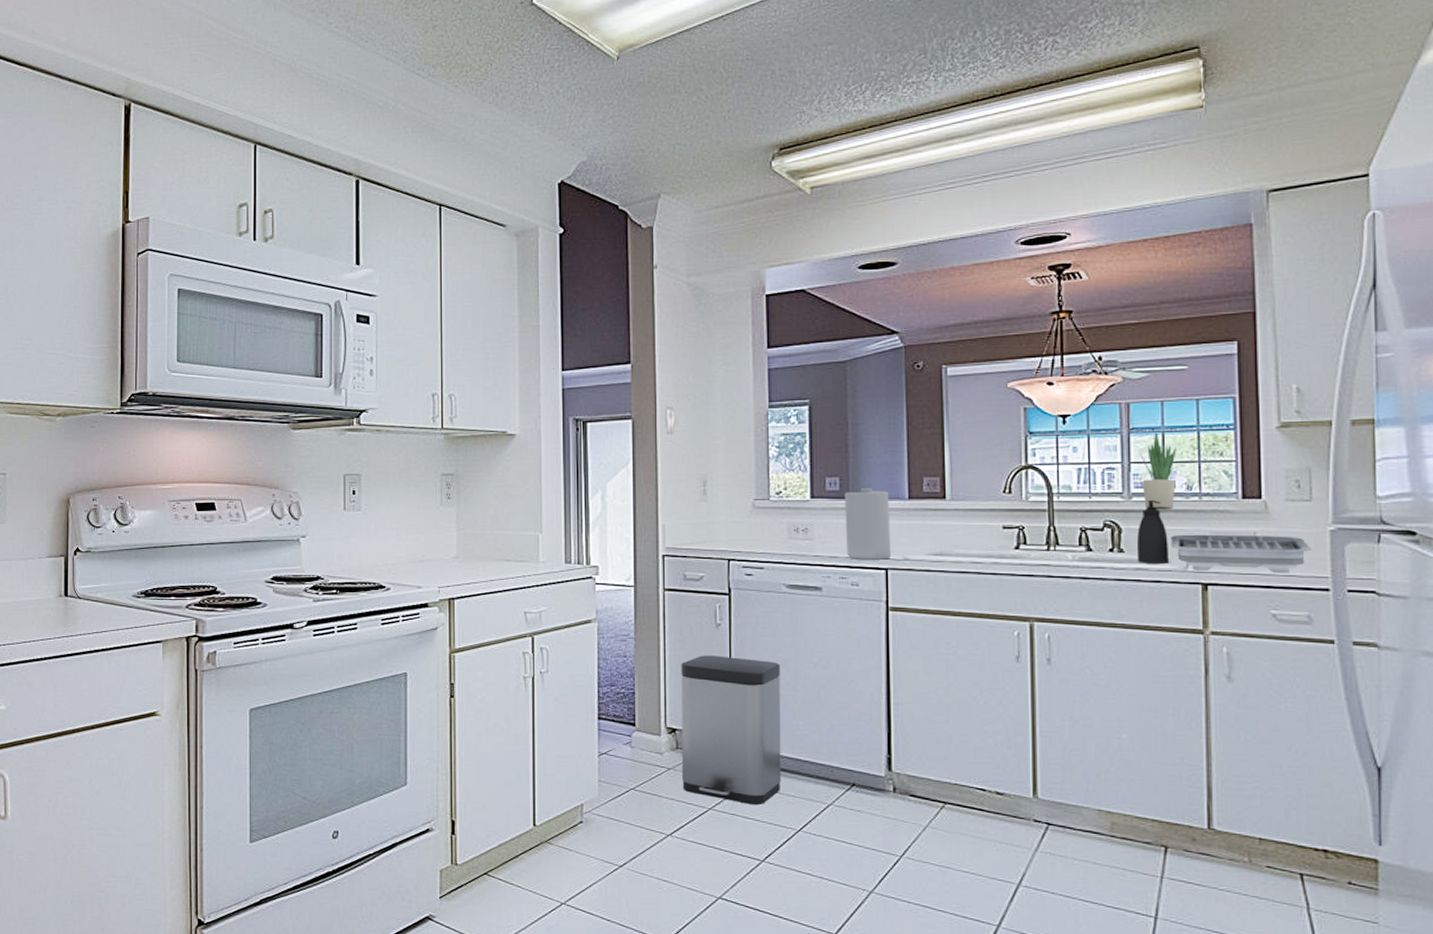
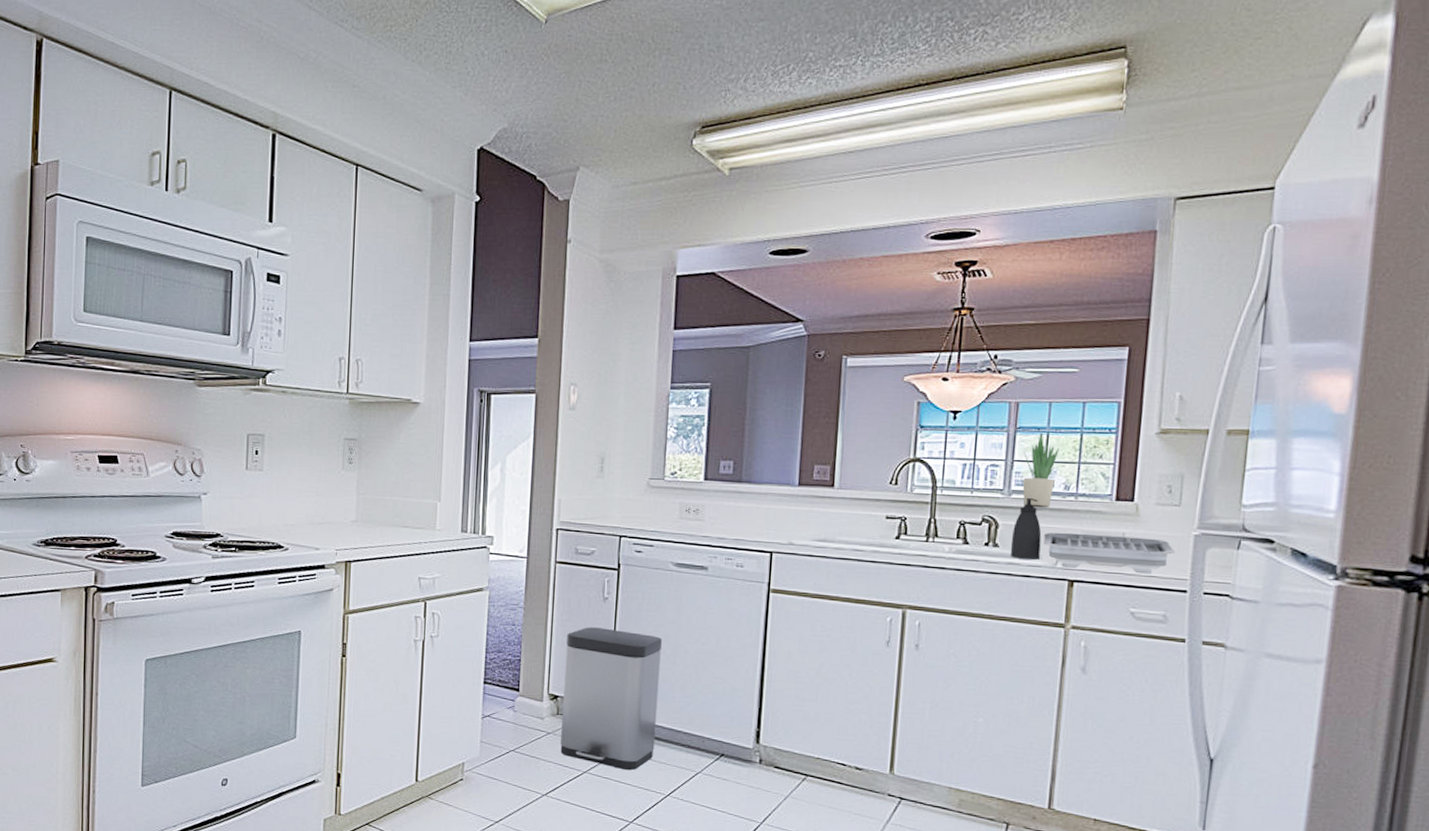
paper towel holder: present [844,487,892,560] -> none [734,472,780,543]

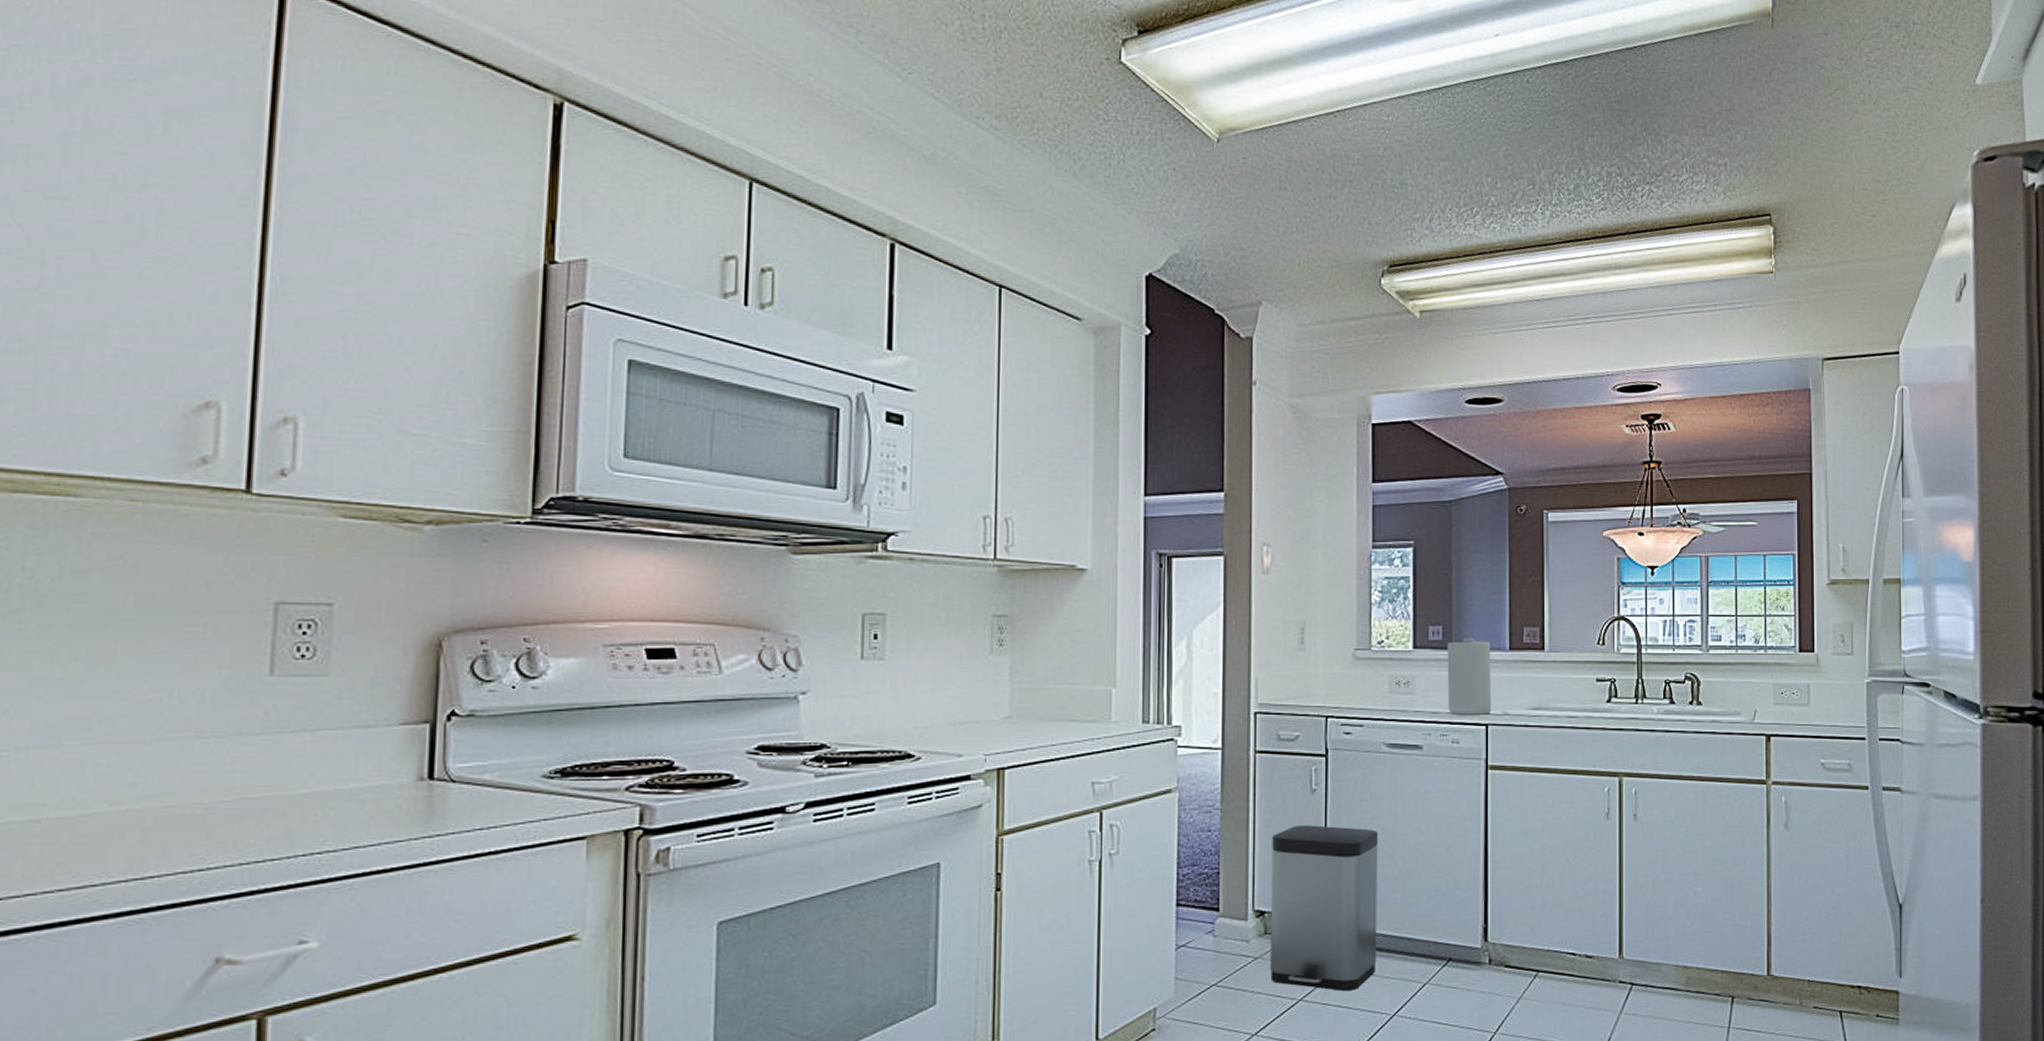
paper towel holder: none [734,472,780,543] -> present [1447,637,1492,715]
soap dispenser: present [1010,498,1042,560] -> none [1712,653,1739,716]
potted plant: present [1022,432,1059,508] -> none [1717,586,1747,663]
dish rack: present [1044,532,1175,575] -> none [1741,686,1852,724]

